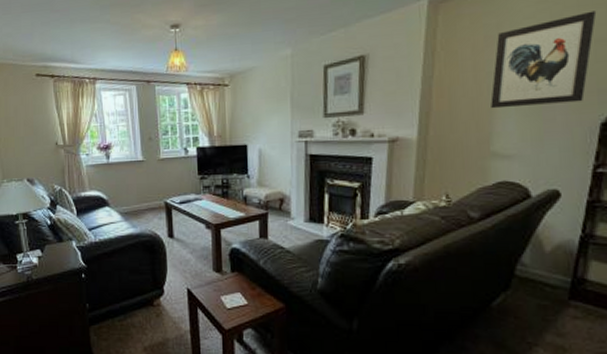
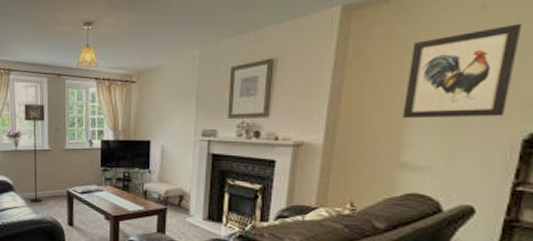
floor lamp: none [113,113,140,217] -> present [24,103,45,203]

